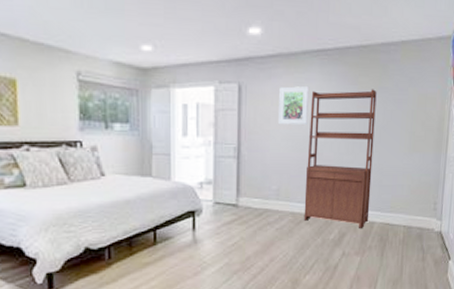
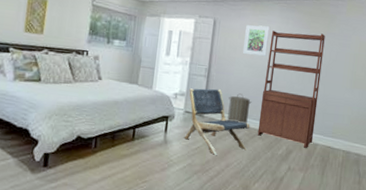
lounge chair: none [216,171,295,250] -> present [183,88,250,155]
laundry hamper: none [266,174,294,208] -> present [227,93,252,123]

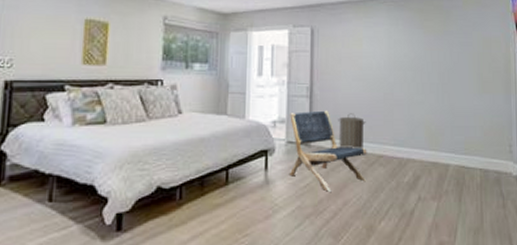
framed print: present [243,25,271,56] -> none [349,30,378,66]
bookshelf: present [257,30,326,148] -> none [377,33,444,171]

